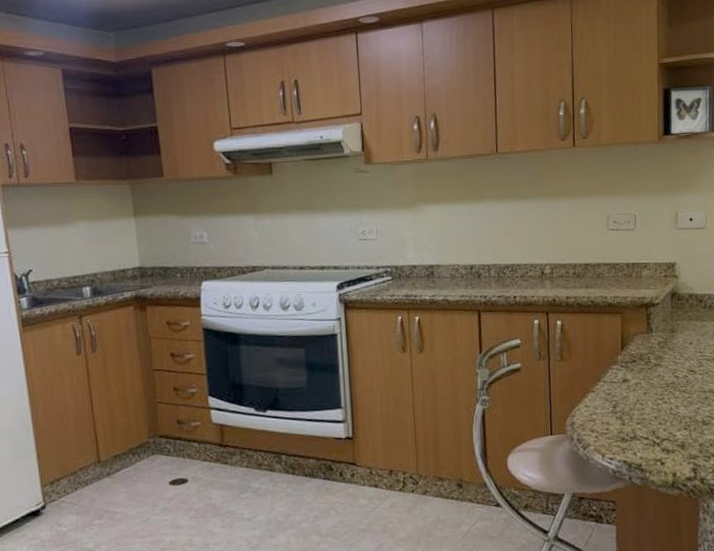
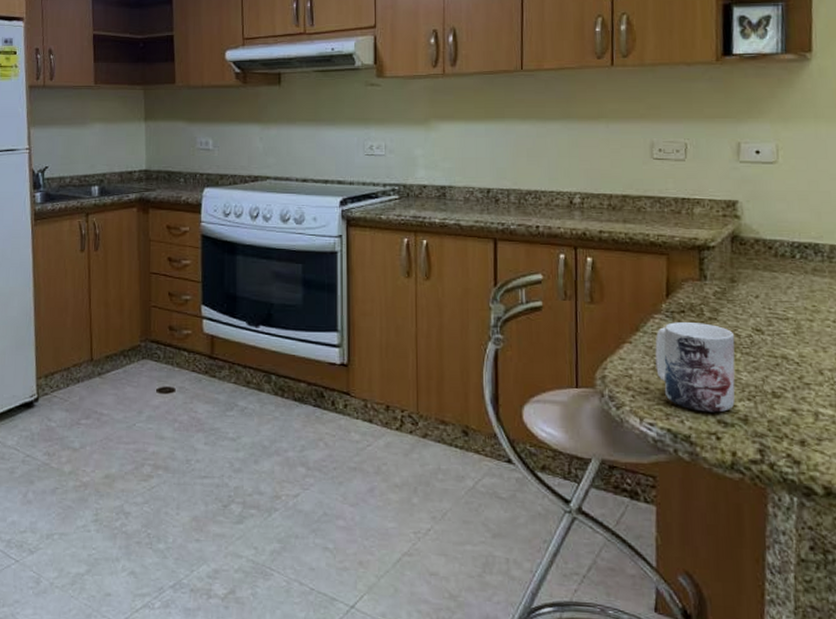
mug: none [613,369,675,444] -> present [655,322,735,413]

